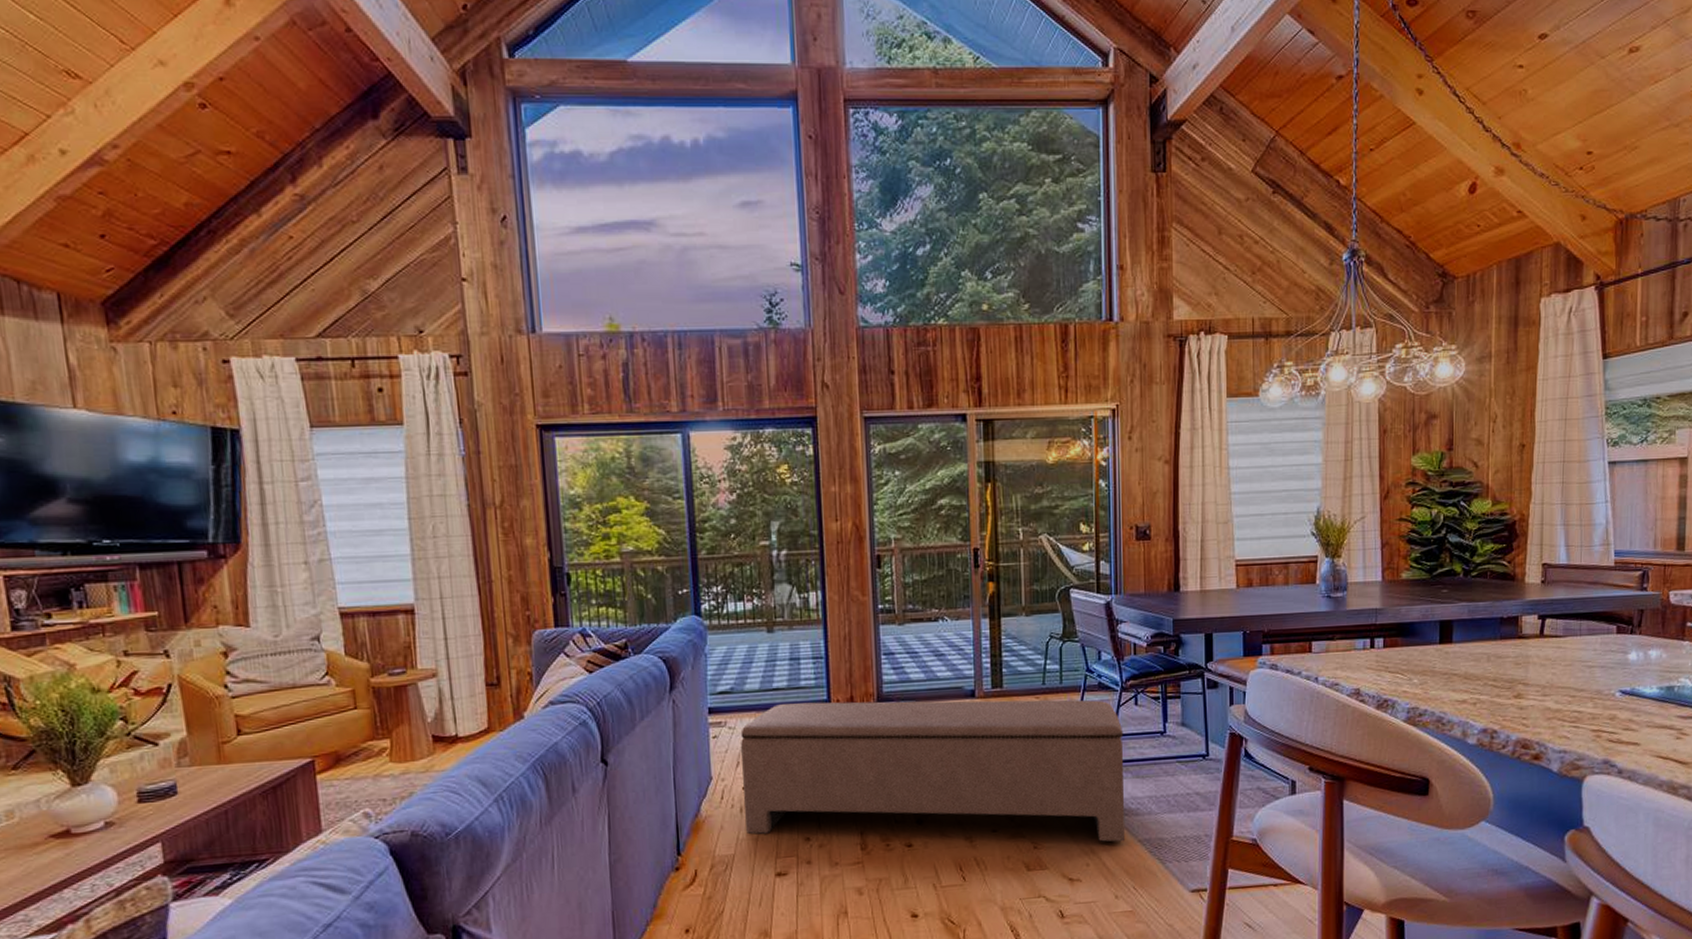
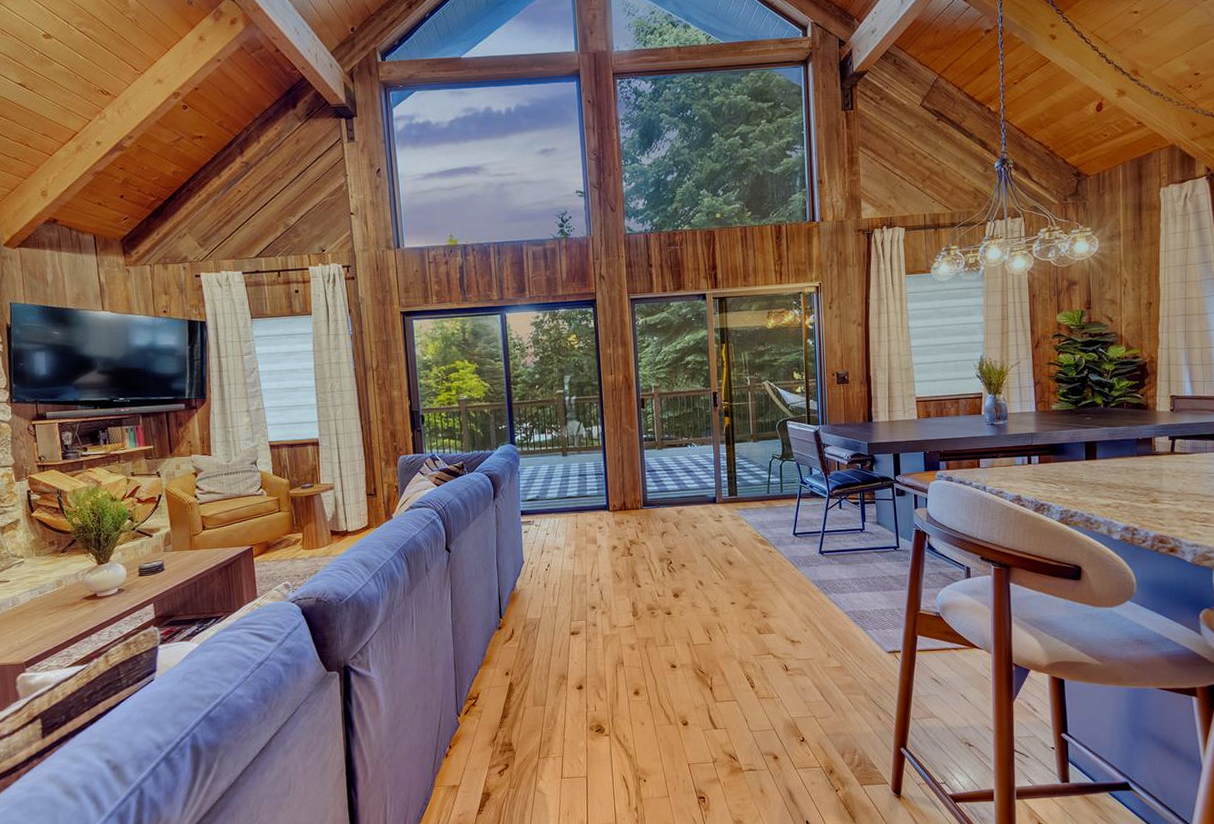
bench: present [740,700,1126,842] -> none [544,504,835,613]

